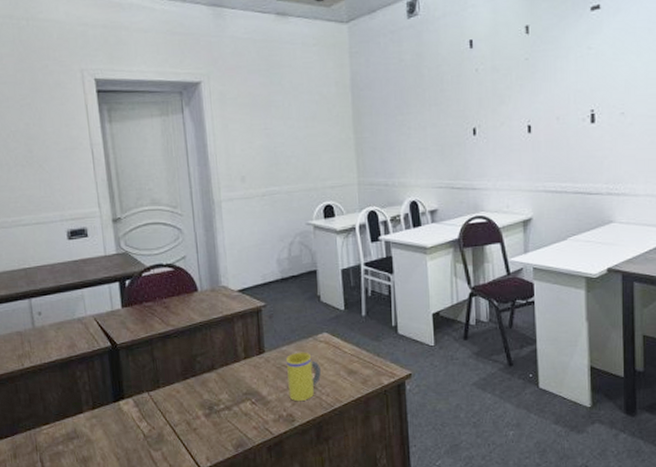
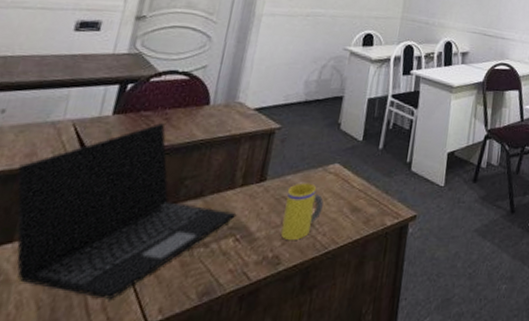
laptop: none [67,310,247,451] -> present [17,122,237,299]

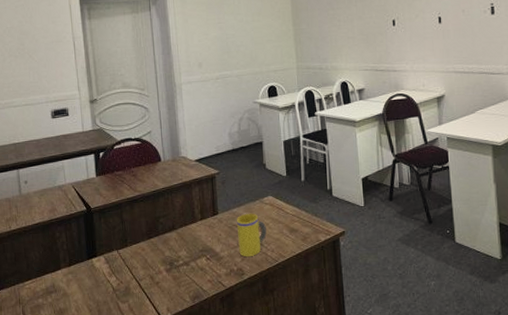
laptop: present [17,122,237,299] -> none [48,178,203,303]

